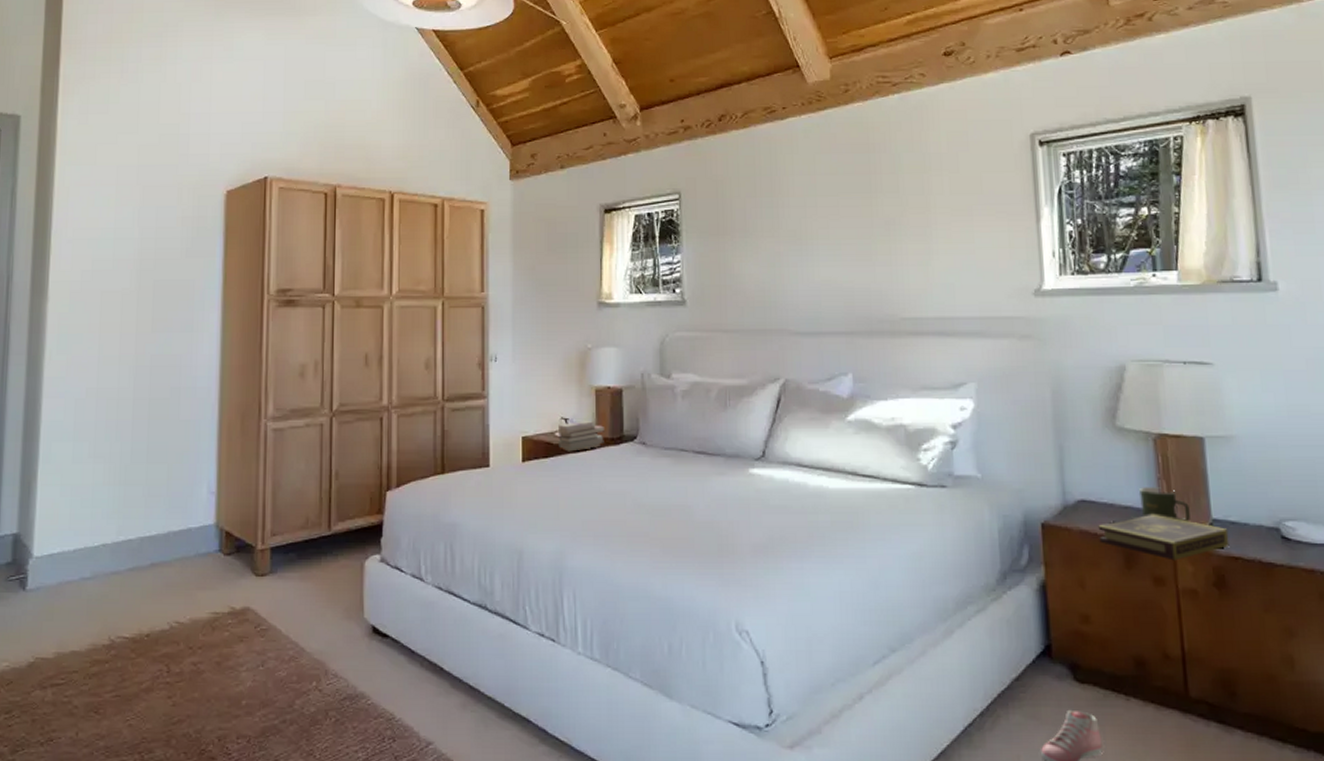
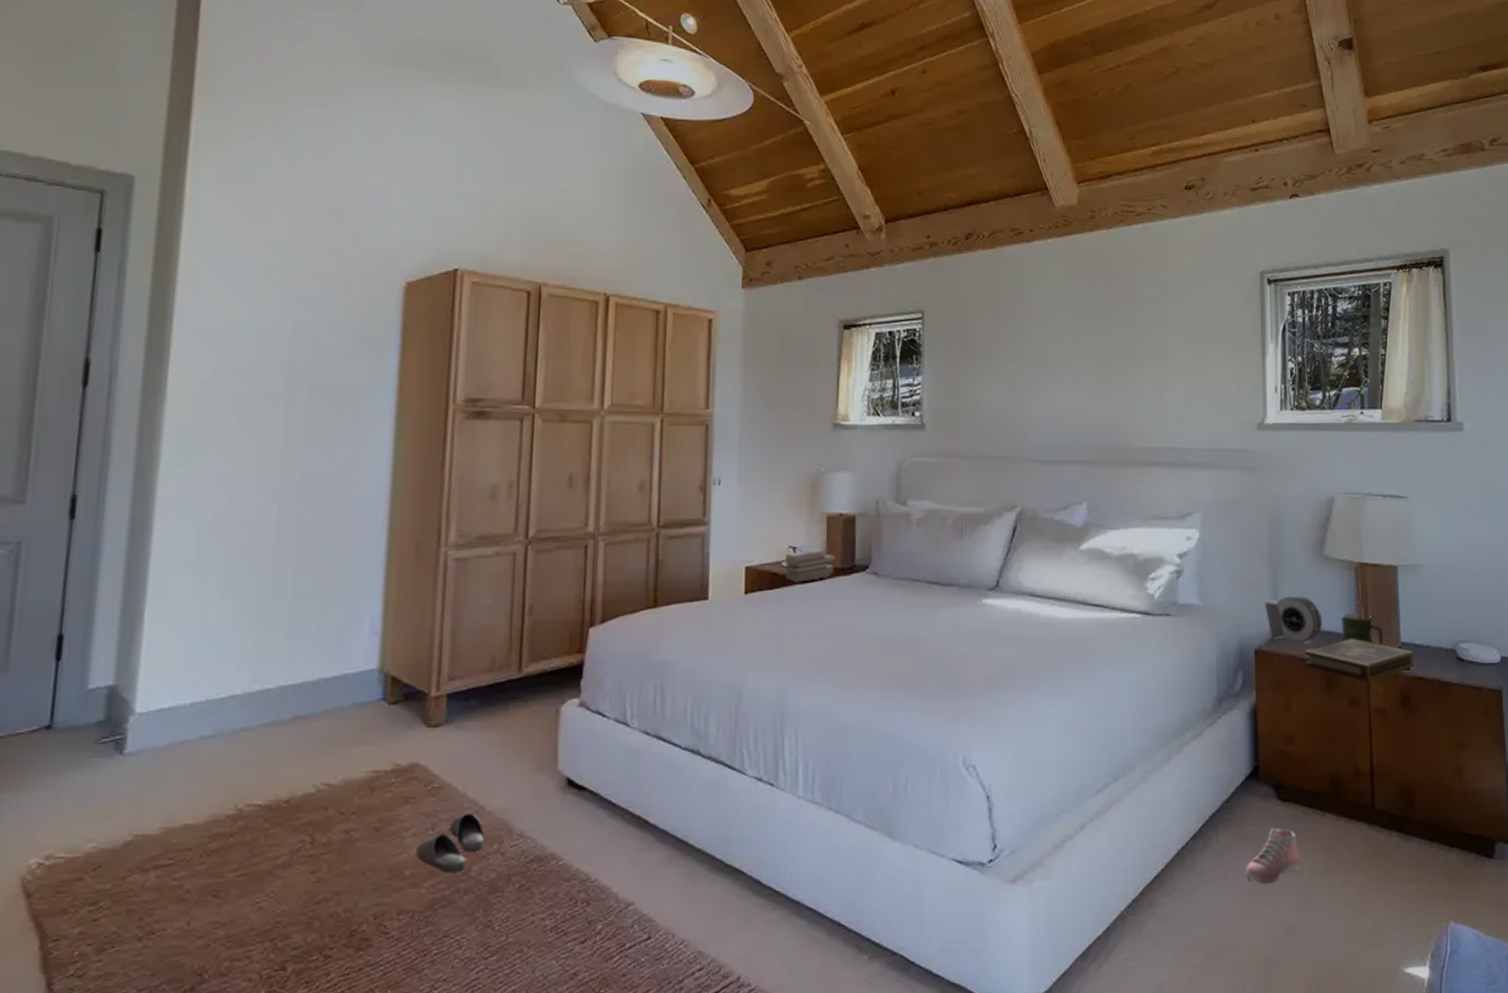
slippers: none [250,653,304,705] -> present [416,813,484,873]
alarm clock: none [1050,467,1118,518] -> present [1264,595,1323,643]

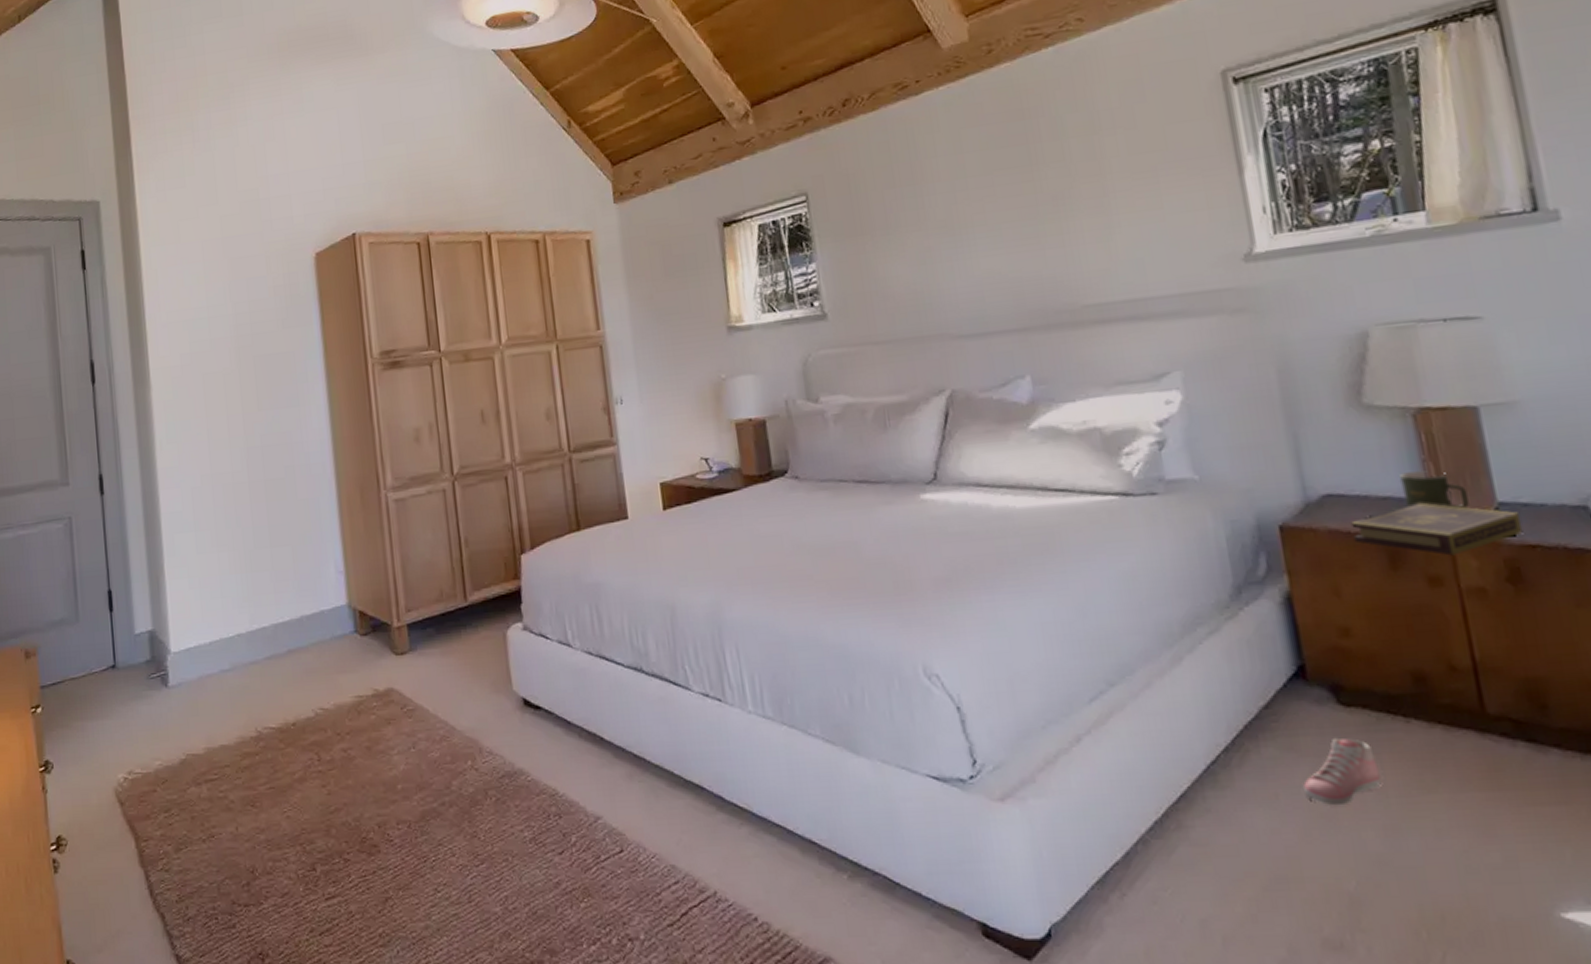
slippers: present [416,813,484,873] -> none [403,732,459,787]
books: present [785,548,836,583] -> none [698,457,752,495]
alarm clock: present [1264,595,1323,643] -> none [1284,455,1374,515]

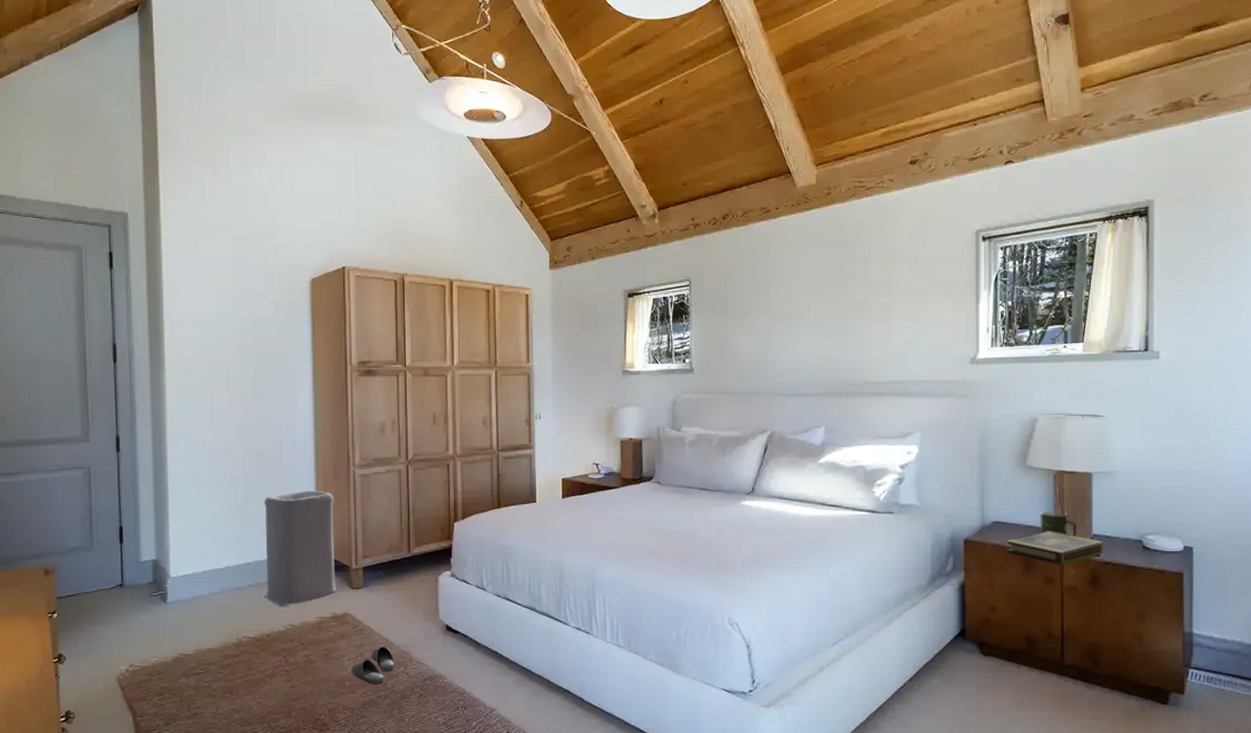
laundry basket: none [278,525,376,686] -> present [264,491,337,608]
slippers: none [403,732,459,787] -> present [352,646,394,684]
sneaker: present [1303,737,1381,806] -> none [953,674,998,717]

